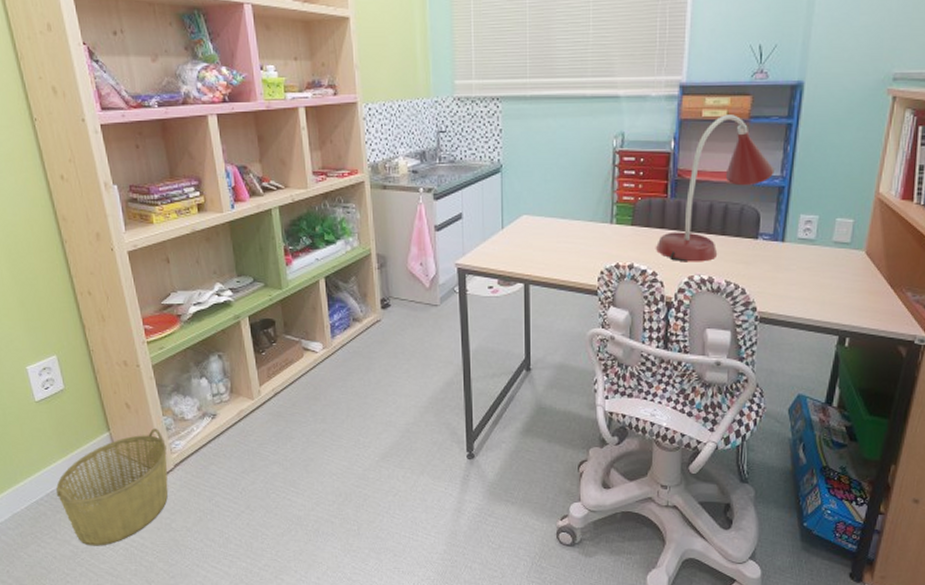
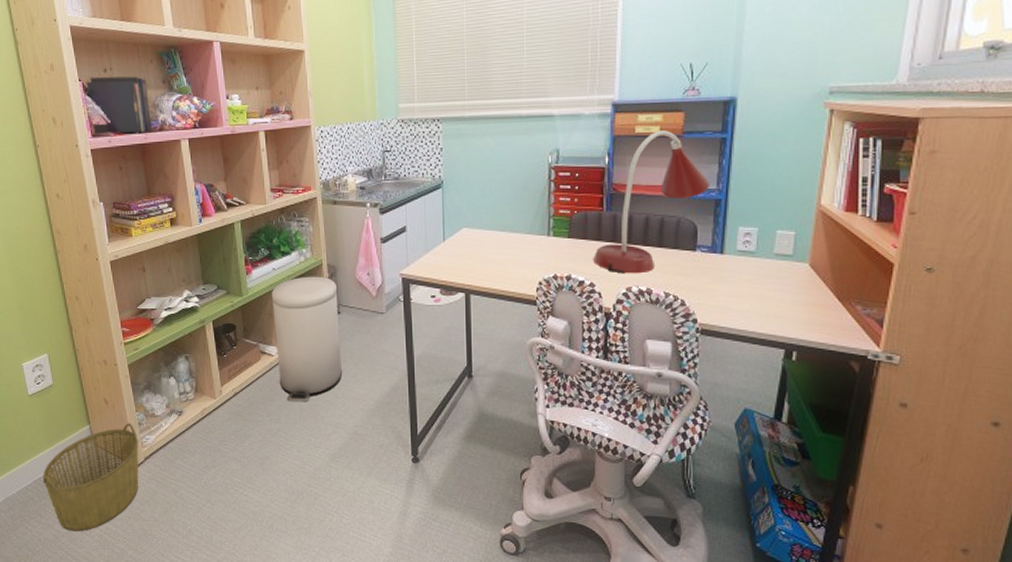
books: none [92,40,174,108] -> present [86,76,153,135]
pedal bin: none [314,267,394,401] -> present [271,276,343,402]

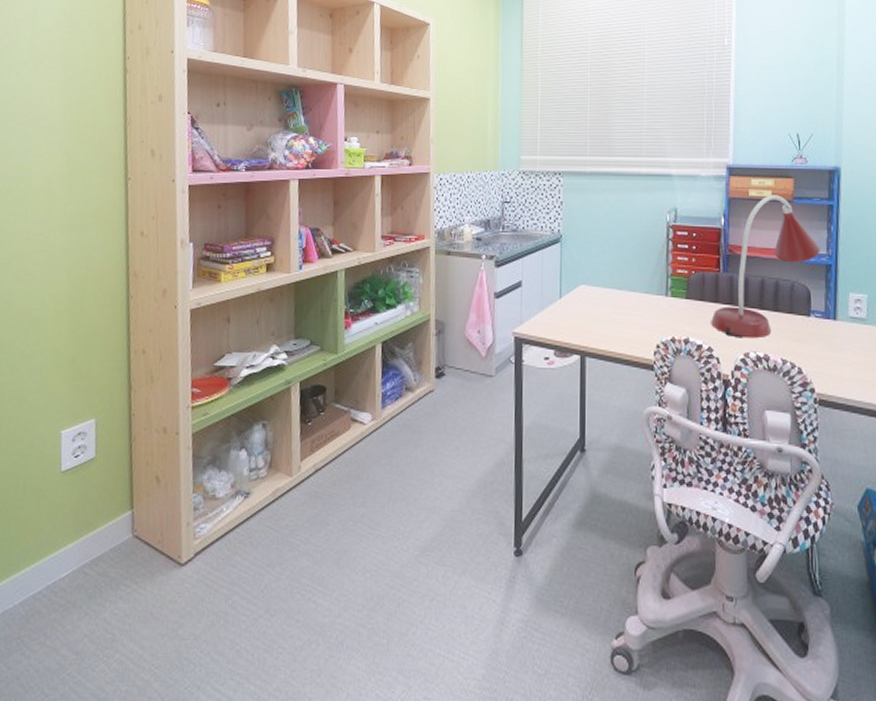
basket: present [42,423,139,532] -> none [57,508,190,657]
books: present [86,76,153,135] -> none [194,110,262,171]
pedal bin: present [271,276,343,402] -> none [369,332,444,481]

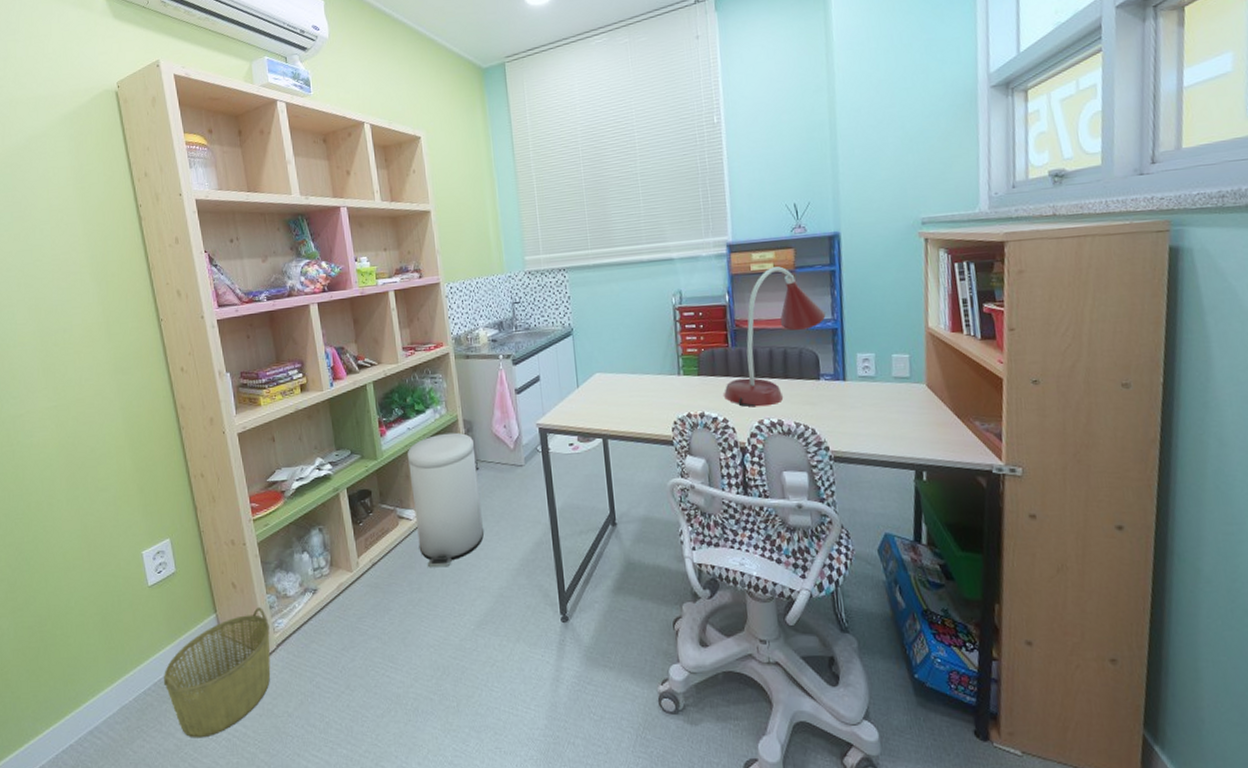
basket: none [57,508,190,657] -> present [163,607,271,738]
pedal bin: none [369,332,444,481] -> present [407,432,485,568]

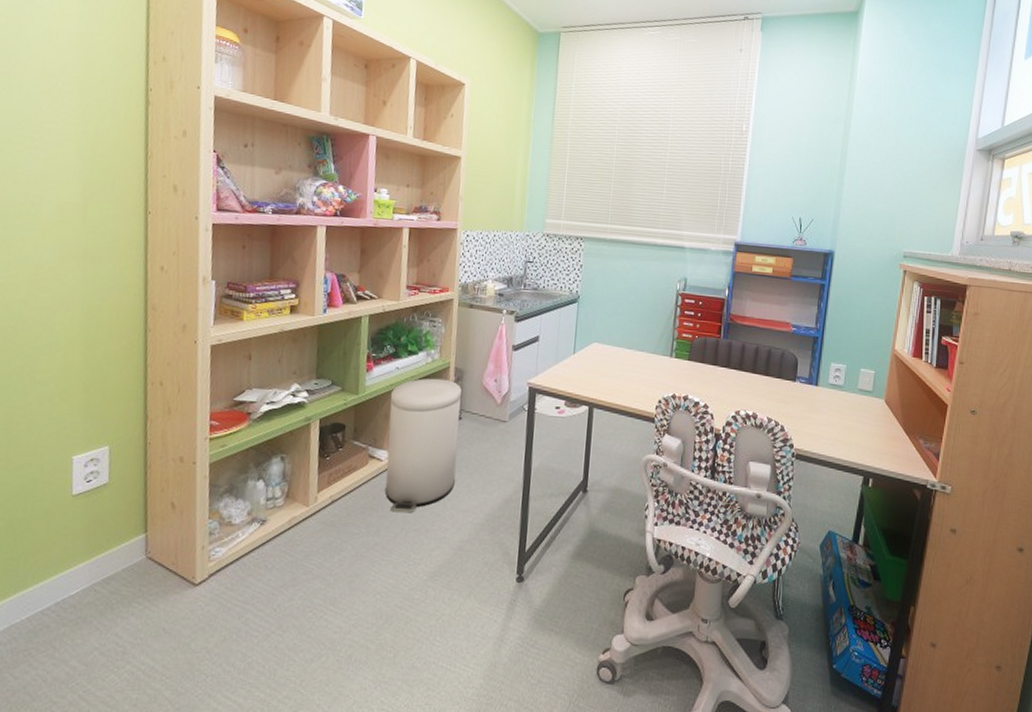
basket: present [163,607,271,738] -> none [67,532,205,668]
desk lamp: present [724,266,826,408] -> none [709,271,810,399]

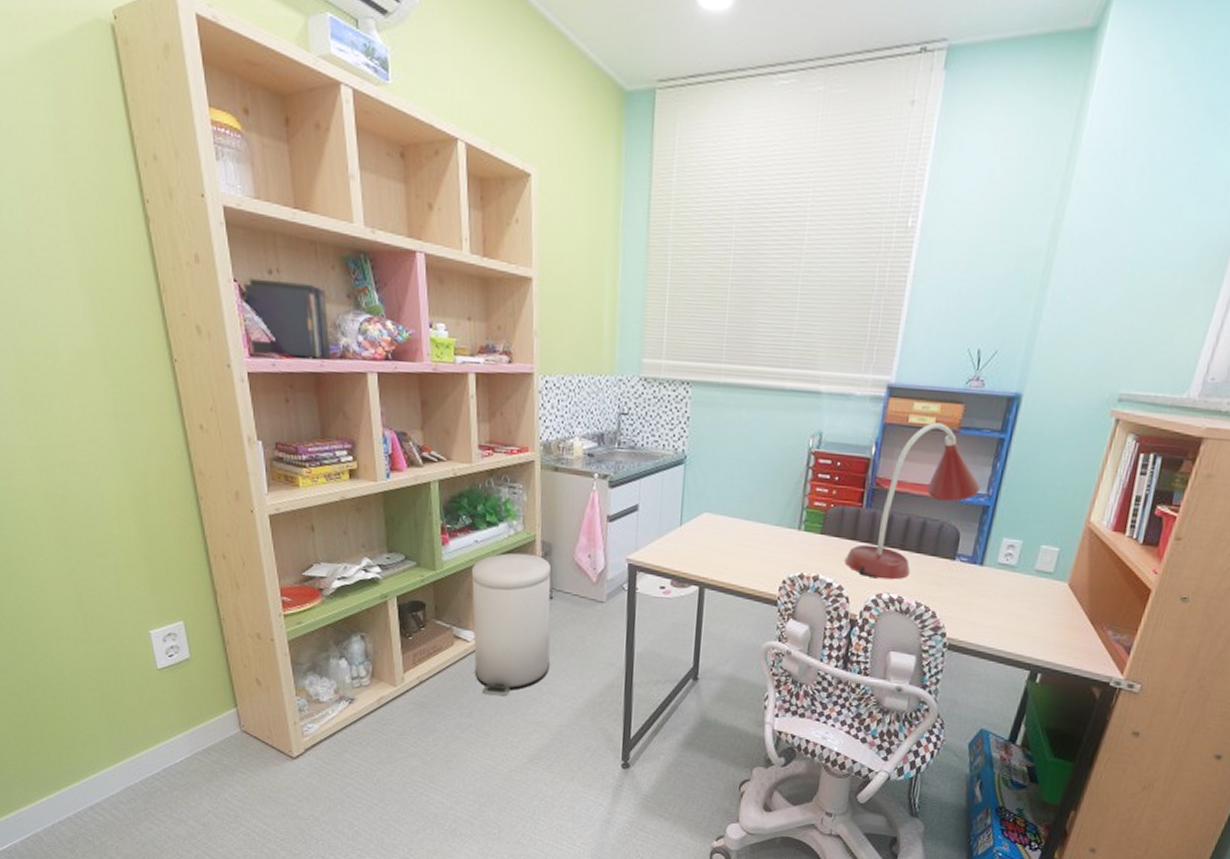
books: none [219,150,291,214] -> present [243,278,331,359]
desk lamp: none [709,271,810,399] -> present [845,422,981,580]

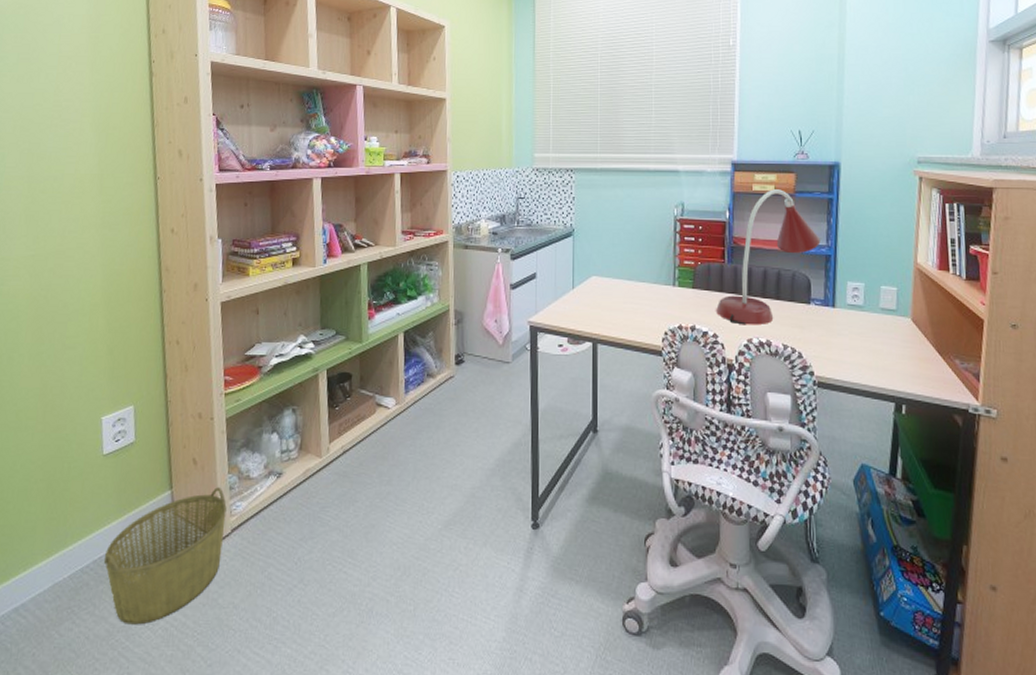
basket: none [174,708,298,829] -> present [103,487,227,625]
books: present [243,278,331,359] -> none [220,112,285,170]
pedal bin: present [471,552,552,697] -> none [393,322,463,461]

